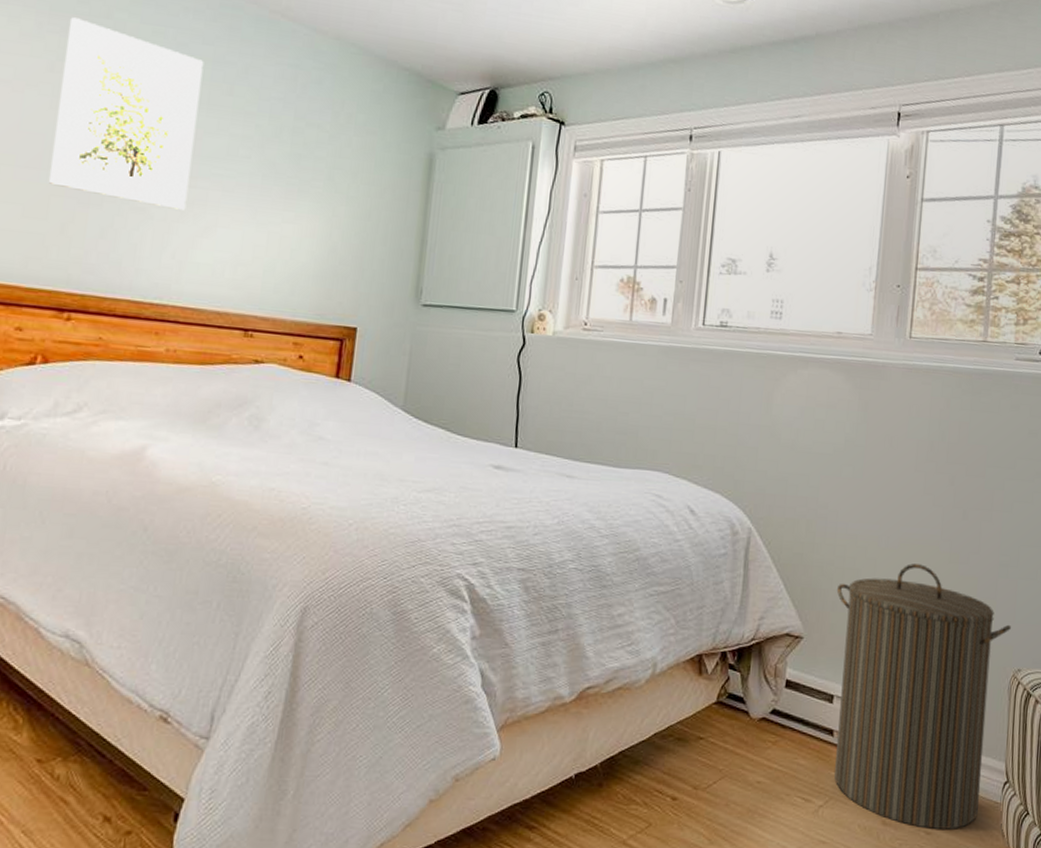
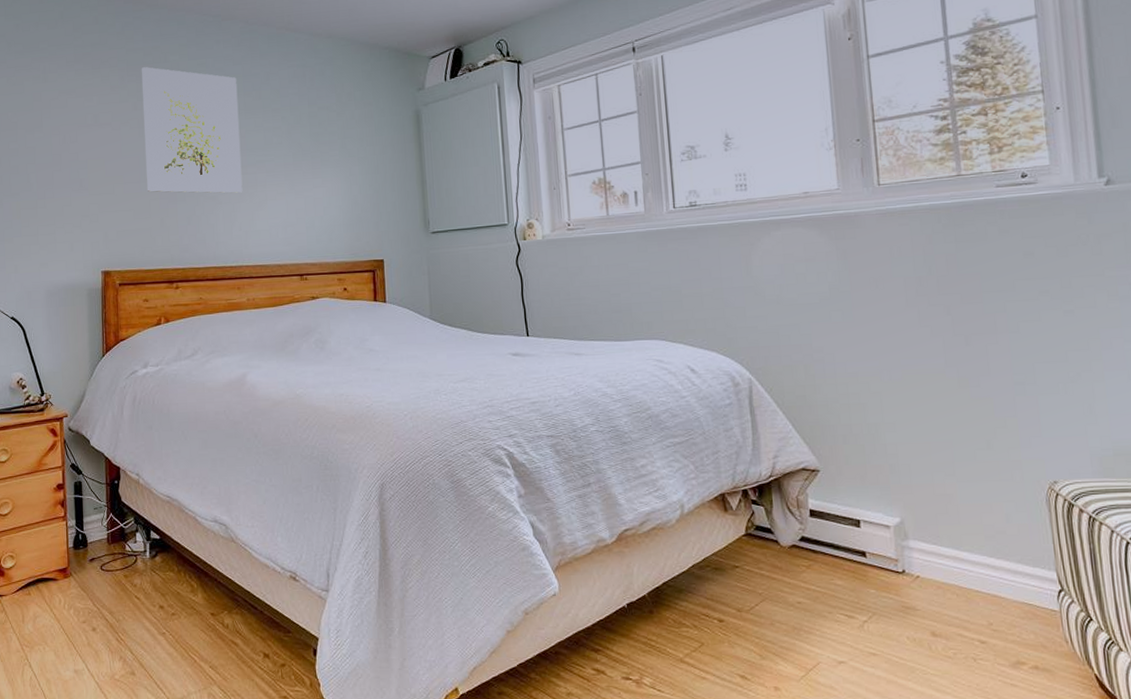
laundry hamper: present [834,563,1011,829] -> none [845,392,1039,638]

